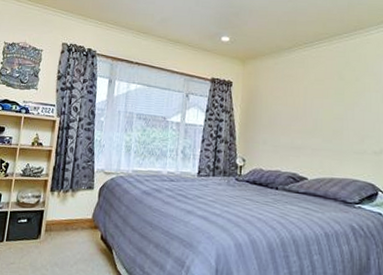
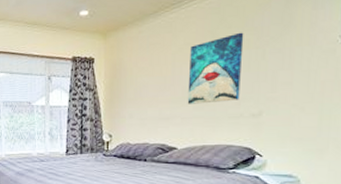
wall art: none [317,76,366,138] -> present [187,32,244,104]

